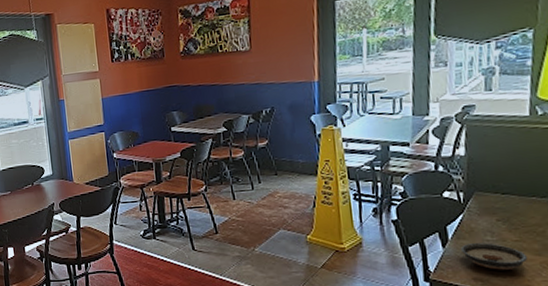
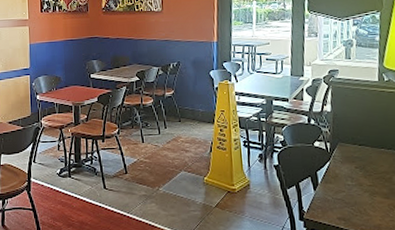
saucer: present [460,243,527,270] -> none [327,187,379,211]

